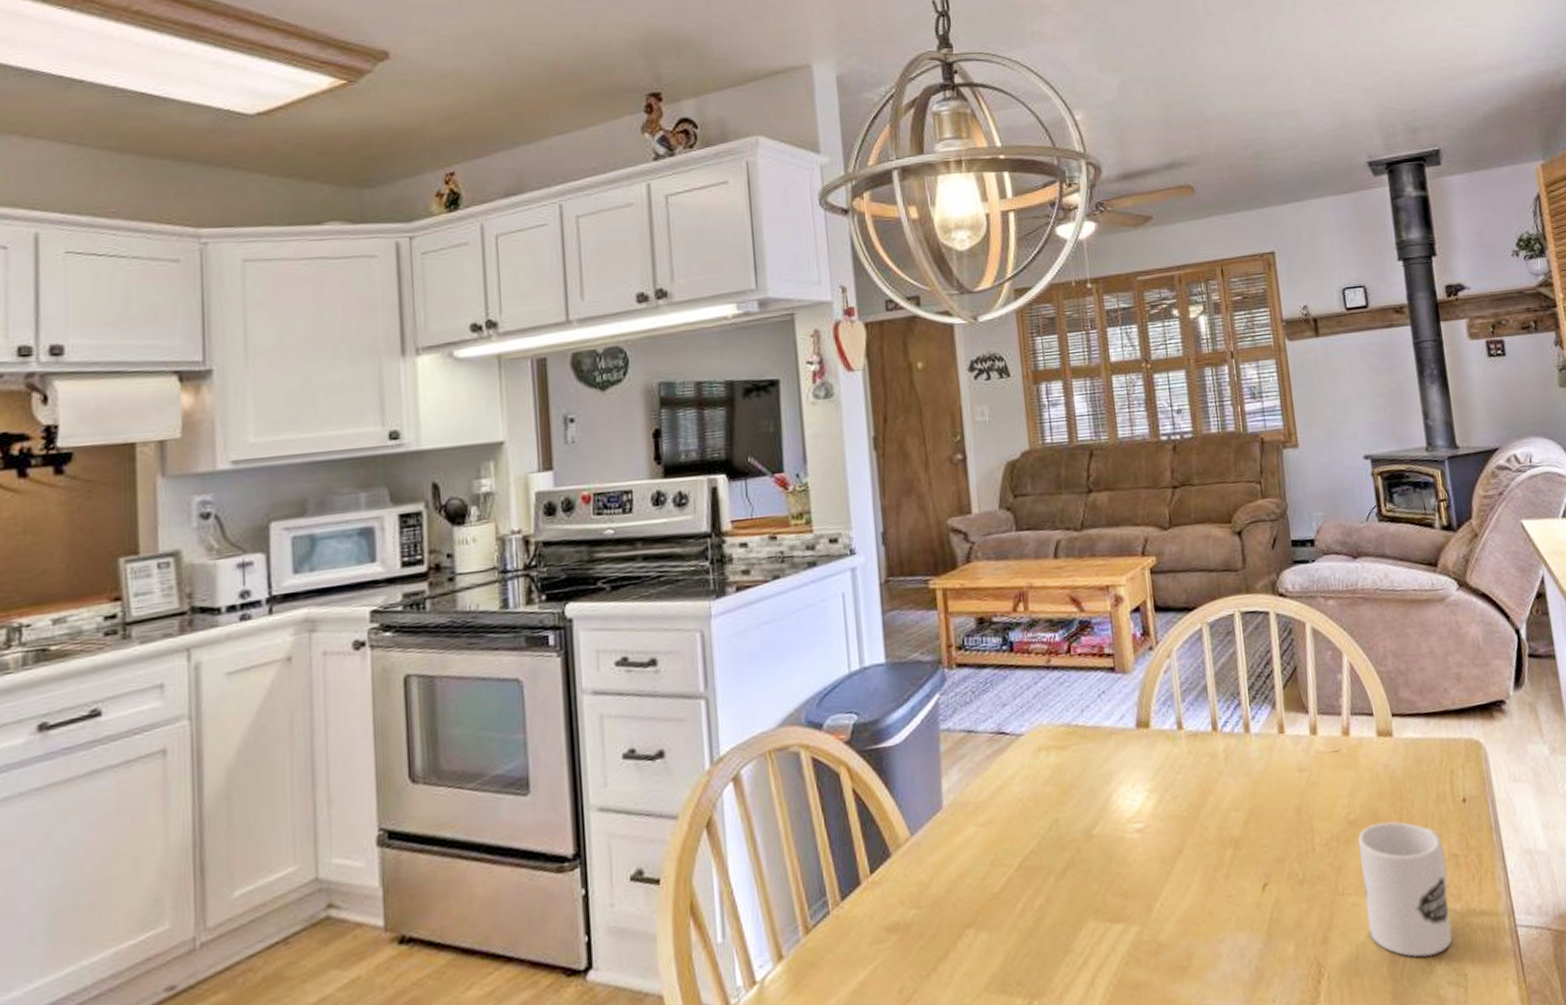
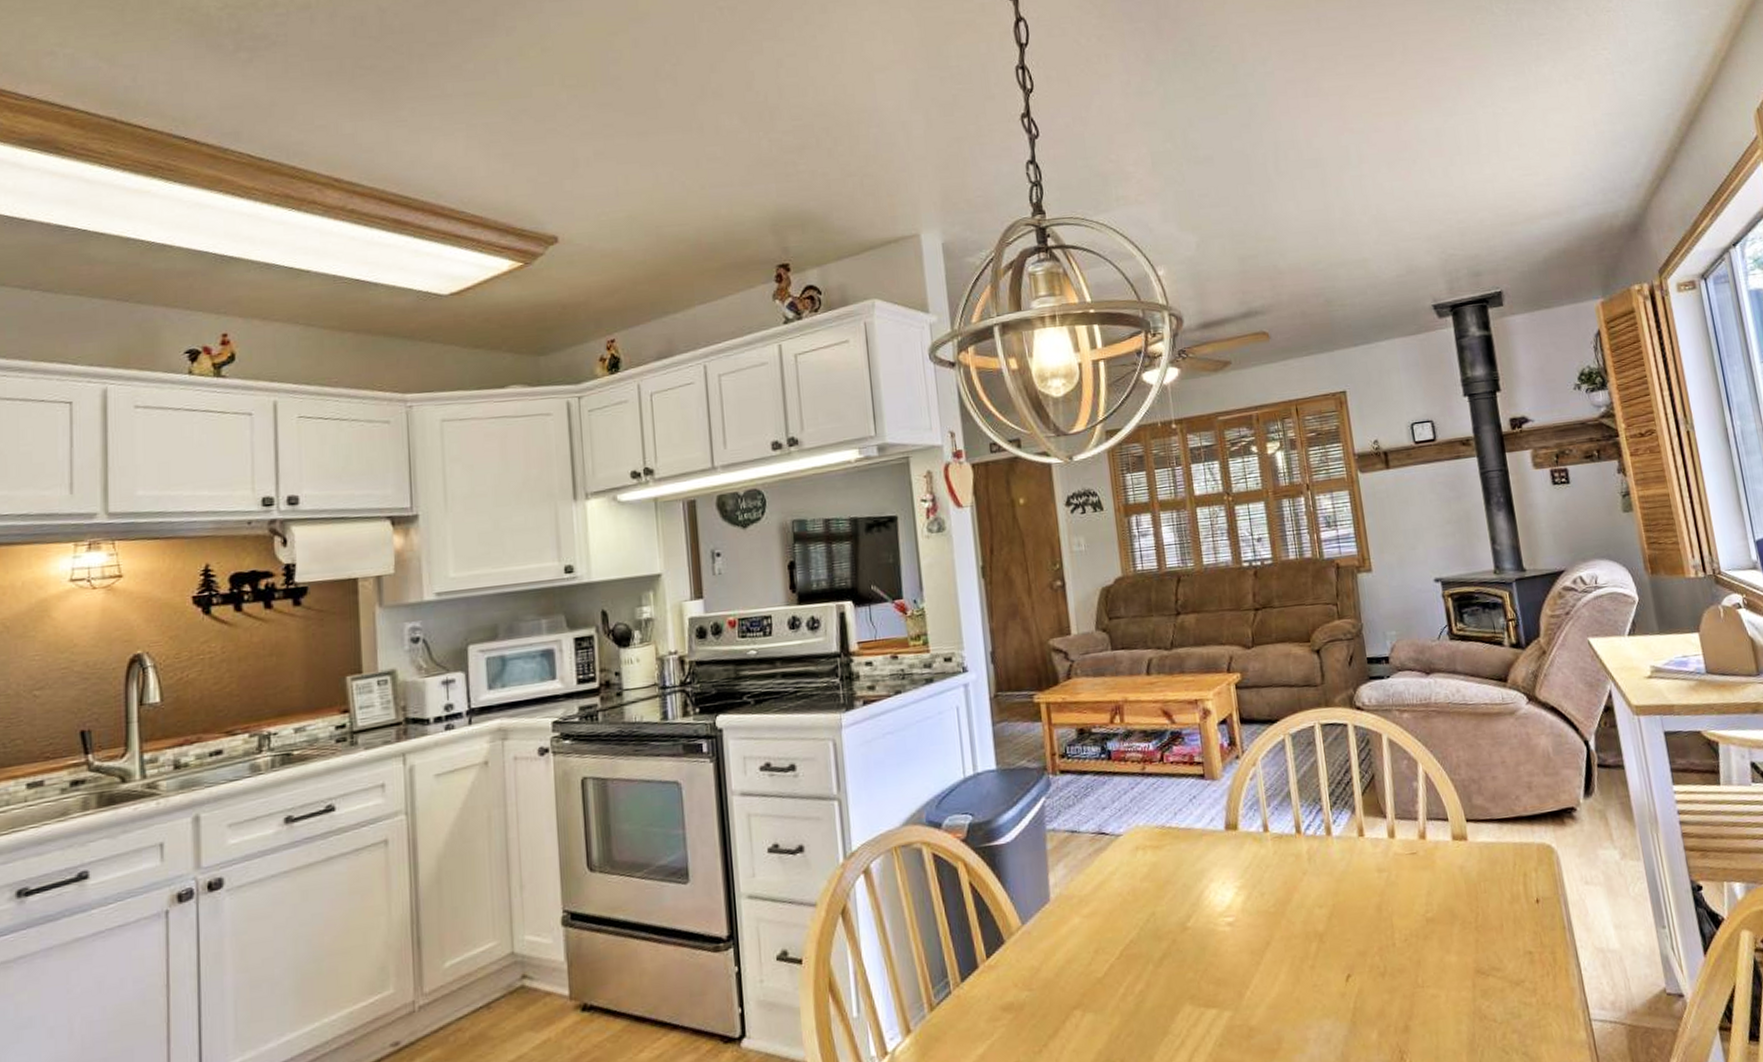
mug: present [1358,821,1453,957] -> none [1436,919,1529,1047]

